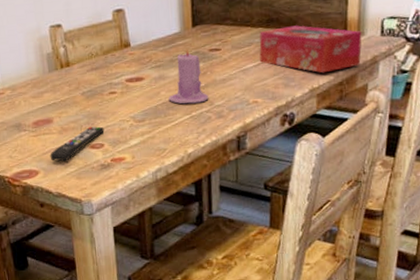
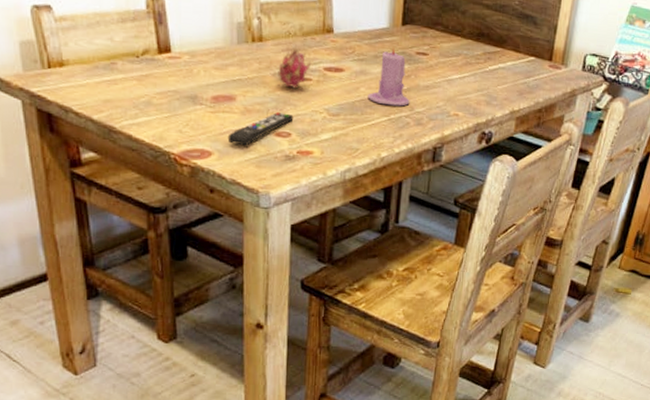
fruit: none [85,63,115,103] -> present [278,44,312,89]
tissue box: present [259,25,362,73] -> none [466,43,565,98]

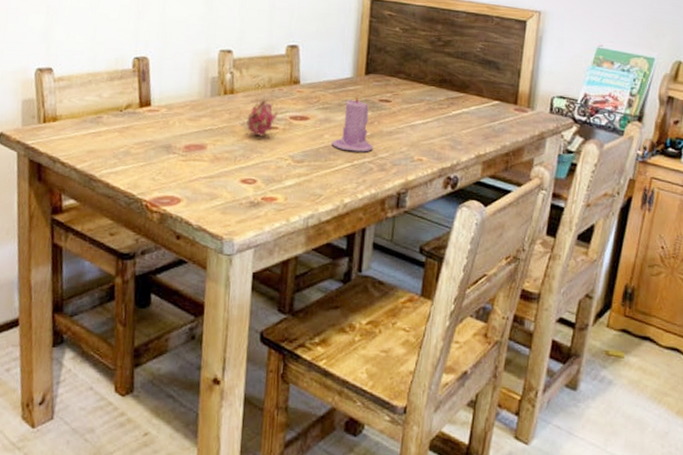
remote control: present [227,112,294,146] -> none [196,160,260,193]

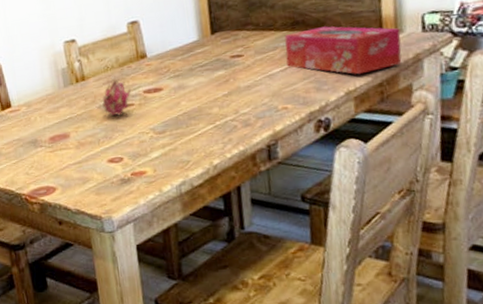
candle: present [331,95,373,152] -> none [189,56,233,114]
tissue box: none [429,89,532,141] -> present [284,26,402,75]

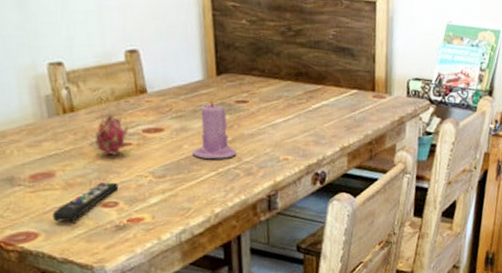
remote control: none [67,139,123,177] -> present [52,182,119,222]
candle: none [189,56,233,114] -> present [192,99,237,160]
tissue box: present [284,26,402,75] -> none [288,81,390,132]

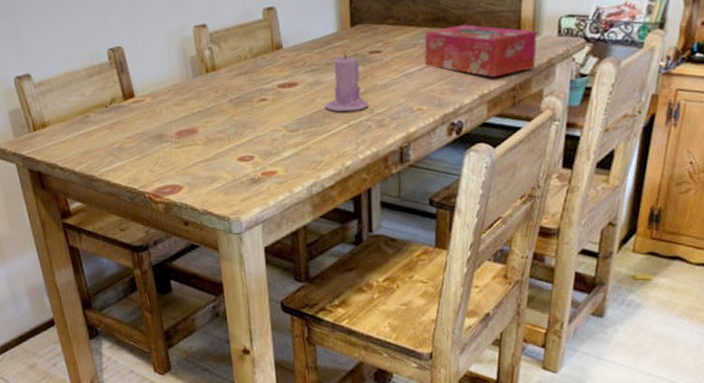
remote control: present [52,182,119,222] -> none [194,137,254,176]
fruit: present [94,110,130,156] -> none [233,67,266,111]
tissue box: none [288,81,390,132] -> present [424,24,537,78]

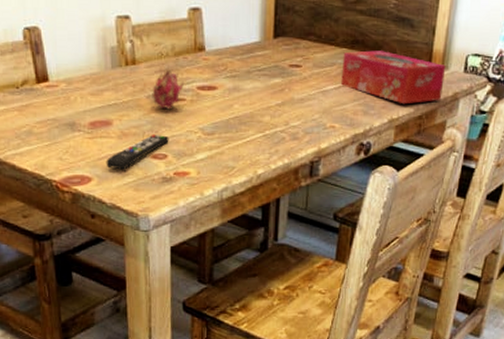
remote control: none [194,137,254,176] -> present [106,135,169,170]
fruit: none [233,67,266,111] -> present [152,65,185,110]
candle: present [324,51,369,112] -> none [242,61,285,121]

